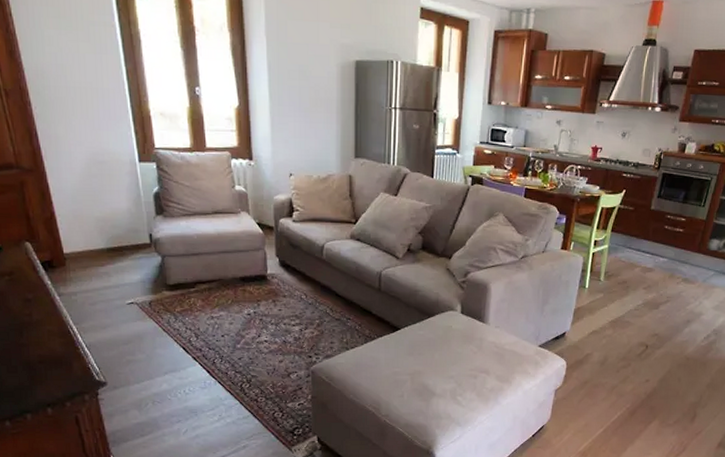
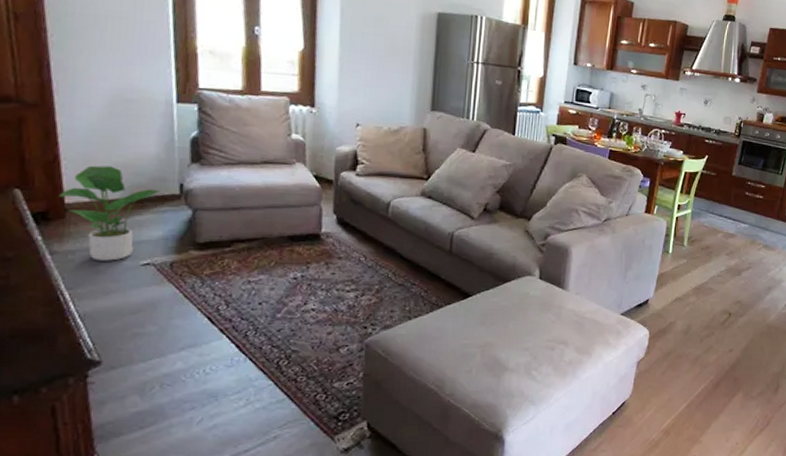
potted plant: none [59,220,135,301] -> present [60,165,160,261]

